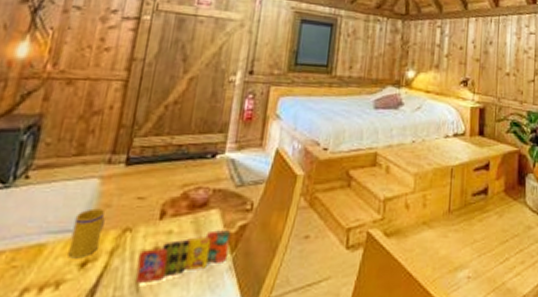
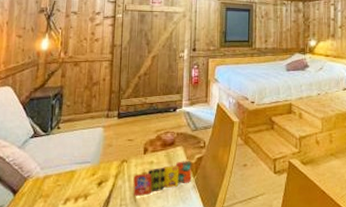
mug: present [68,208,105,259] -> none [90,147,109,180]

